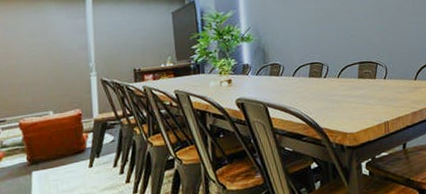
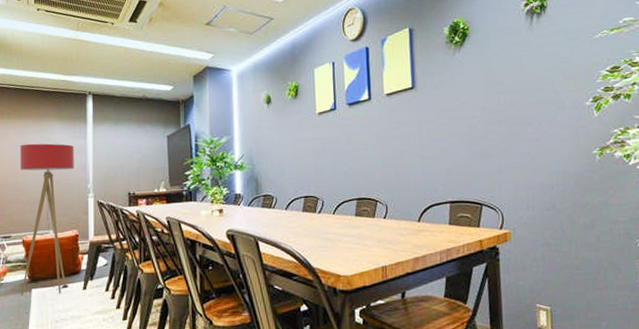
floor lamp: none [12,24,74,180] -> present [20,143,74,296]

